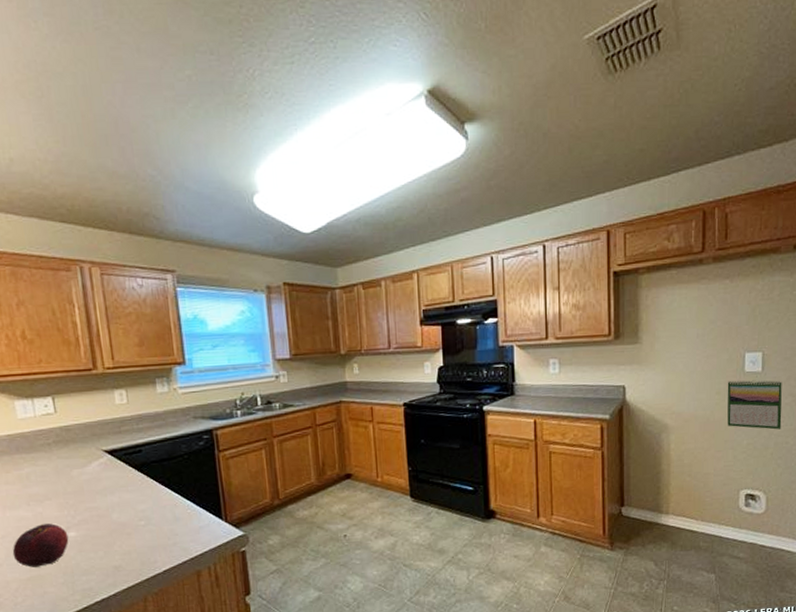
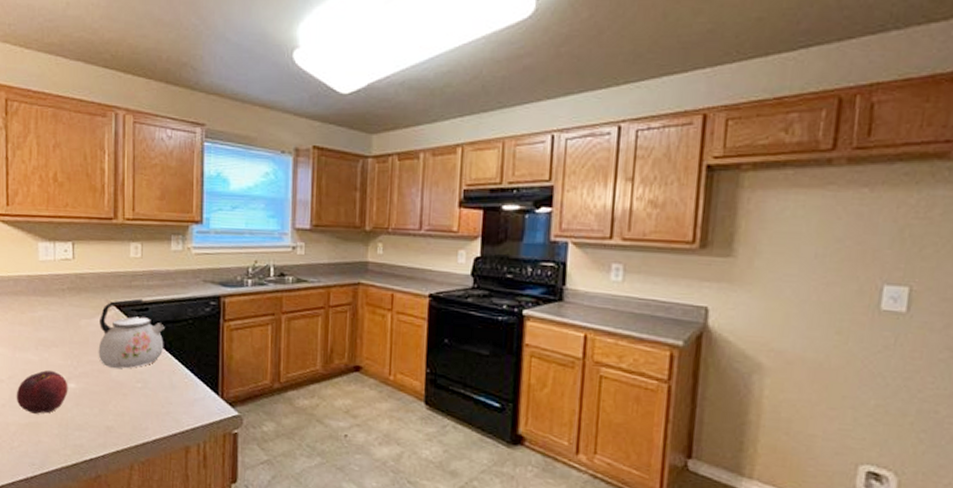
kettle: none [92,442,163,511] -> present [98,298,165,369]
calendar: present [727,380,782,430] -> none [848,318,936,393]

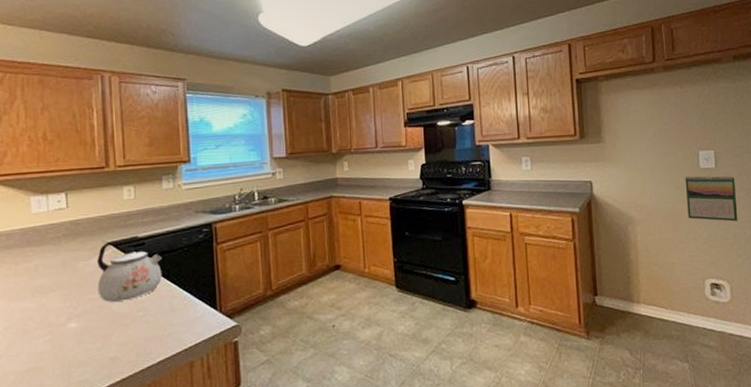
fruit: present [16,370,68,414] -> none [13,315,69,359]
calendar: none [848,318,936,393] -> present [685,176,738,222]

